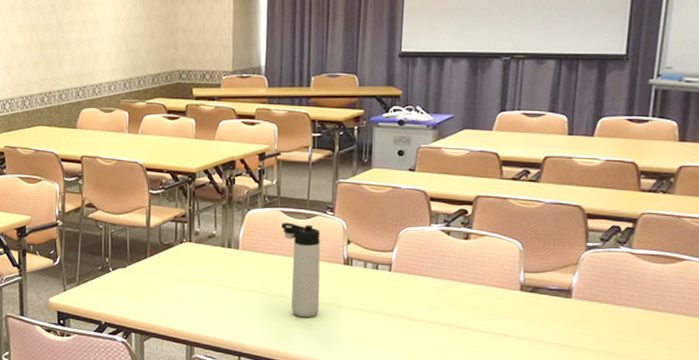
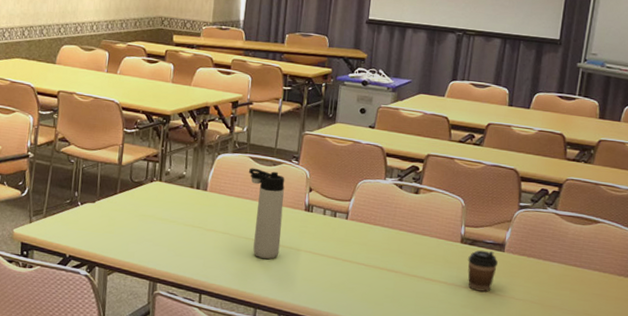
coffee cup: none [529,298,564,343] -> present [467,250,498,292]

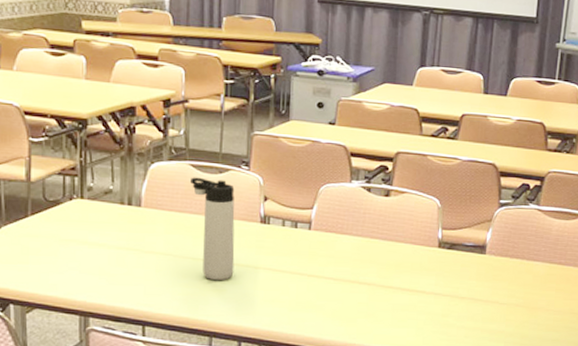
coffee cup: present [467,250,498,292] -> none [447,254,479,298]

